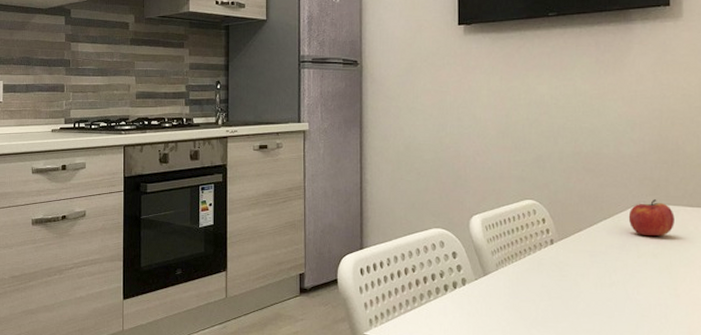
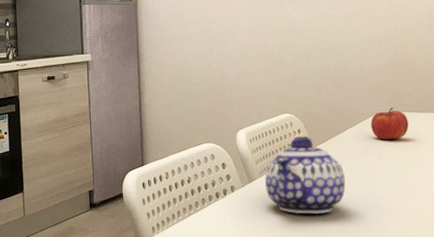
teapot: none [501,226,598,317] -> present [264,135,346,214]

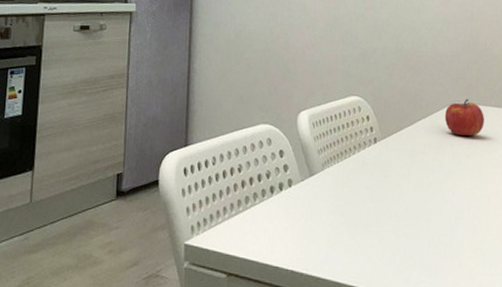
teapot: present [264,135,346,214] -> none [327,124,417,220]

